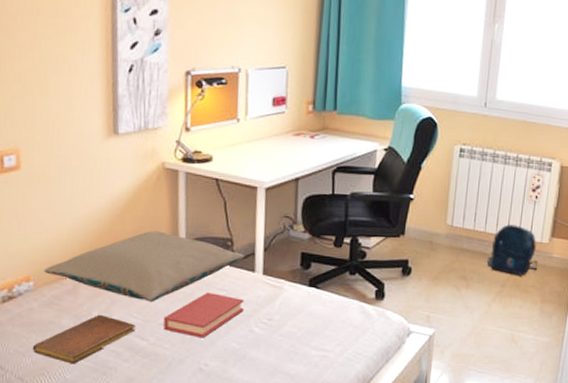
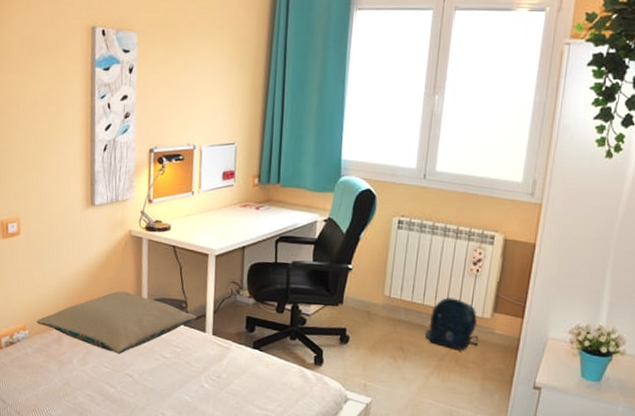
notebook: present [32,315,136,364] -> none [26,363,106,404]
book: present [164,292,244,338] -> none [129,348,196,390]

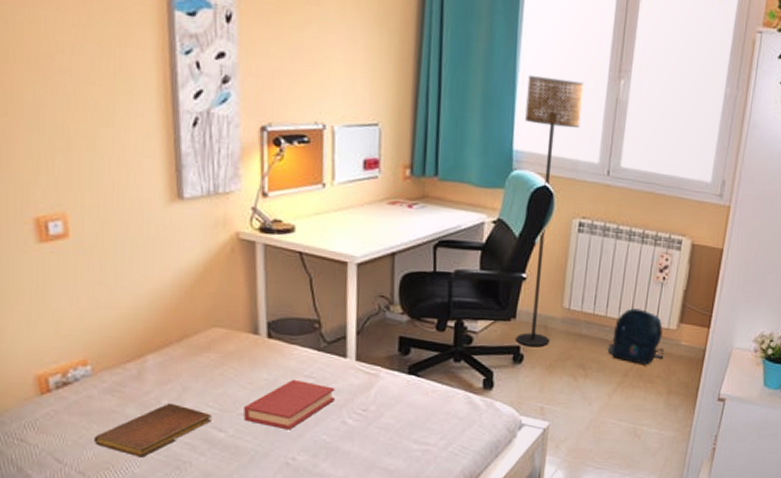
notebook: none [26,363,106,404] -> present [93,404,212,458]
pillow: present [36,291,197,354] -> none [103,310,334,390]
book: none [129,348,196,390] -> present [244,379,335,430]
floor lamp: none [343,97,402,330] -> present [516,75,584,347]

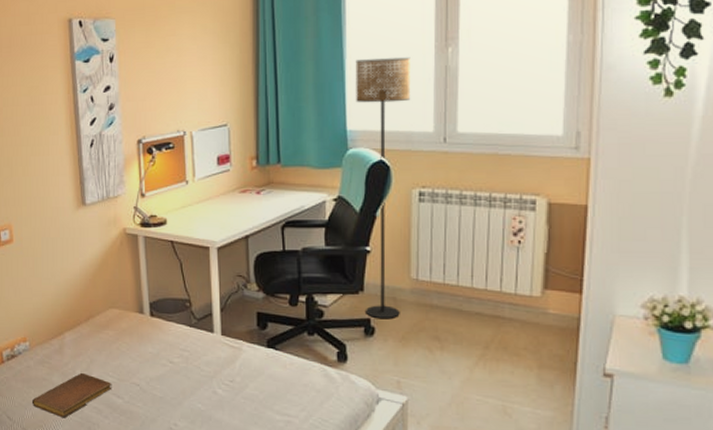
book: present [244,379,335,430] -> none [136,352,206,398]
backpack: present [607,308,665,364] -> none [463,276,530,336]

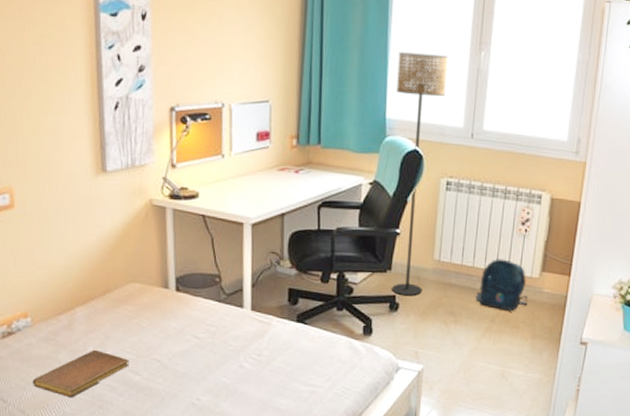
backpack: none [463,276,530,336] -> present [475,259,529,311]

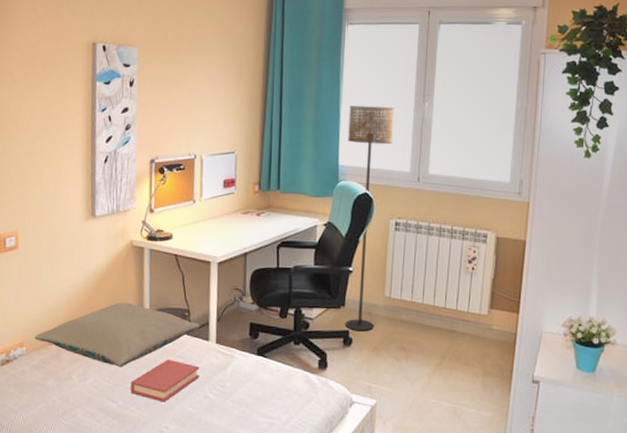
notebook: present [32,350,130,398] -> none [23,378,108,423]
pillow: none [41,267,233,338] -> present [34,302,200,367]
book: none [156,327,234,374] -> present [130,359,200,403]
backpack: present [475,259,529,311] -> none [425,296,478,347]

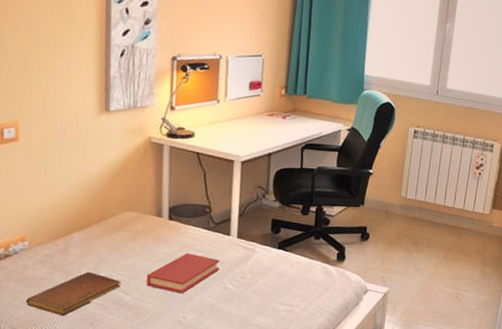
notebook: none [23,378,108,423] -> present [25,272,121,316]
pillow: present [34,302,200,367] -> none [38,198,221,261]
floor lamp: present [345,105,394,332] -> none [364,19,419,228]

